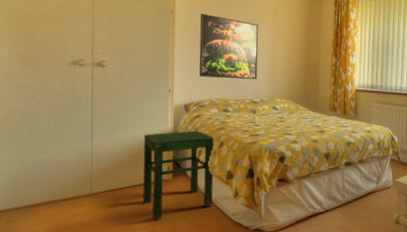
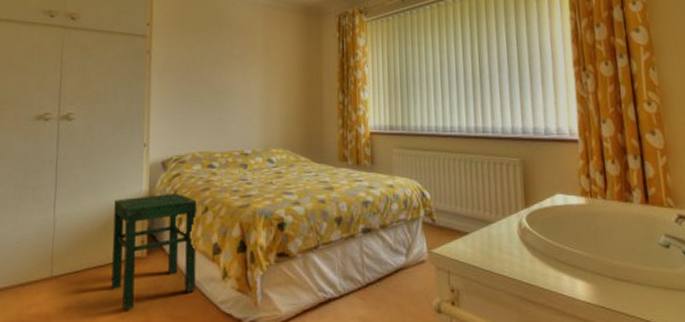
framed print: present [199,14,259,80] -> none [178,51,248,127]

